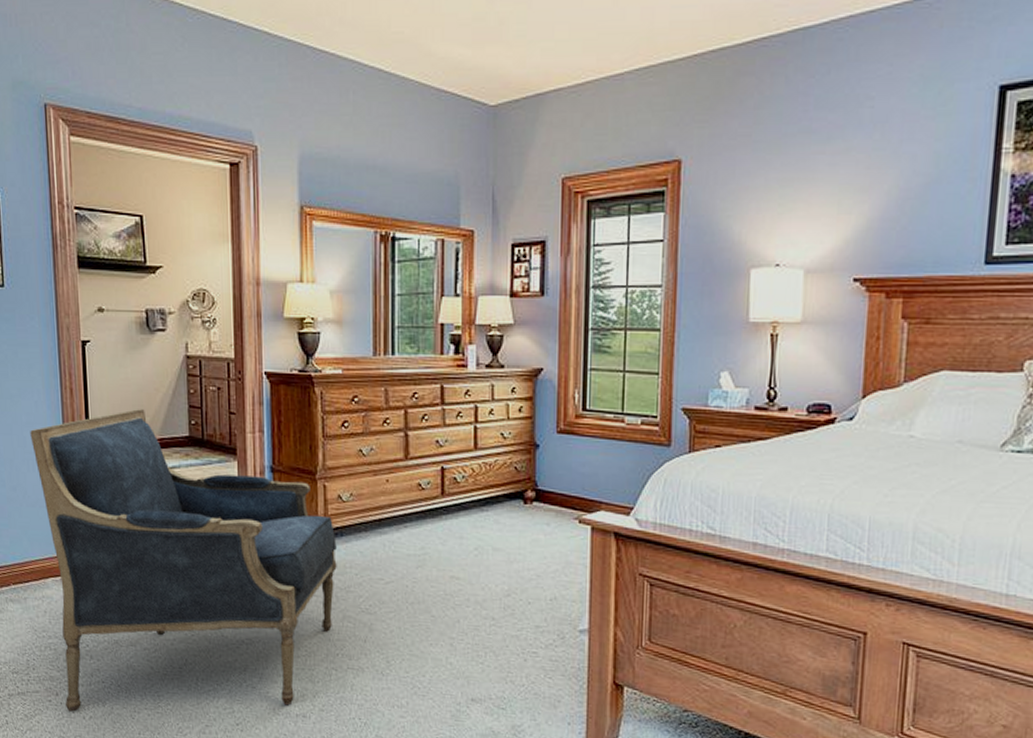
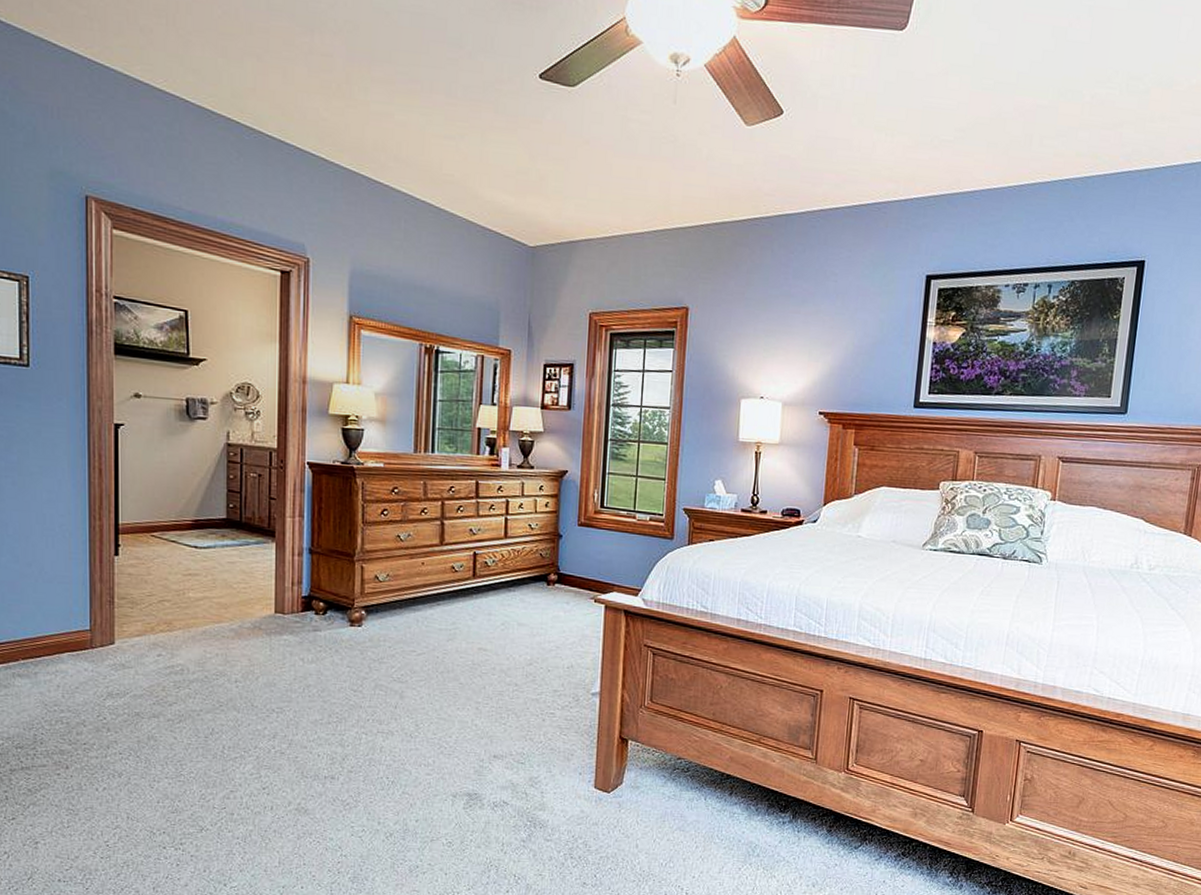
armchair: present [30,409,337,712] -> none [51,491,372,784]

